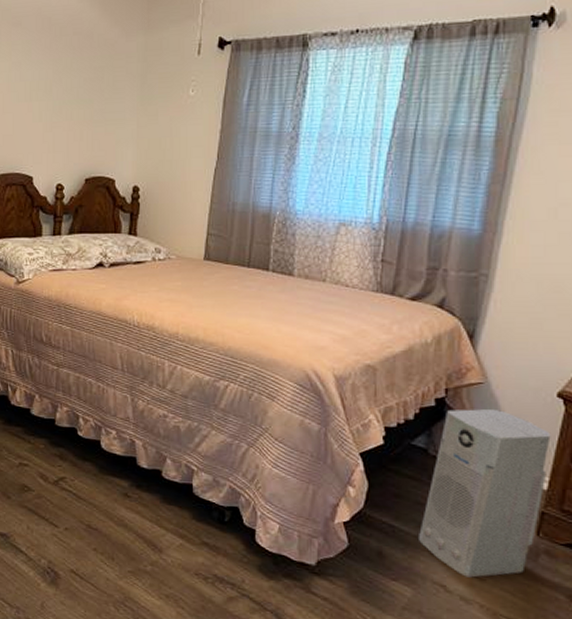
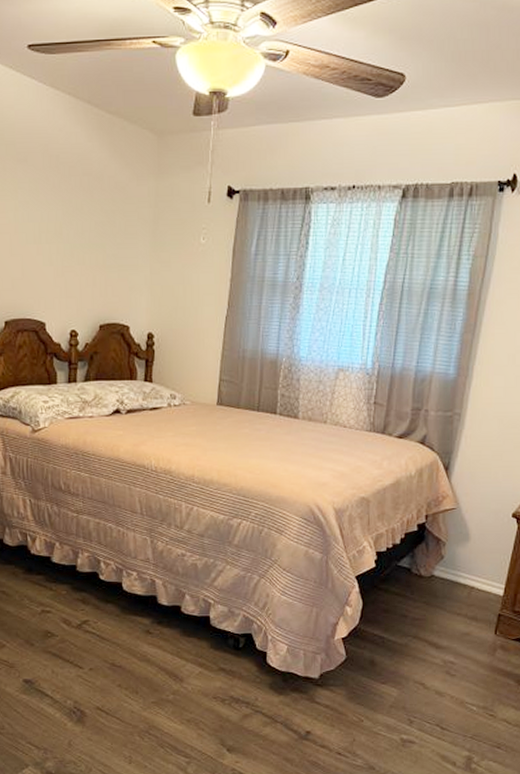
air purifier: present [419,408,551,578] -> none [404,530,507,674]

